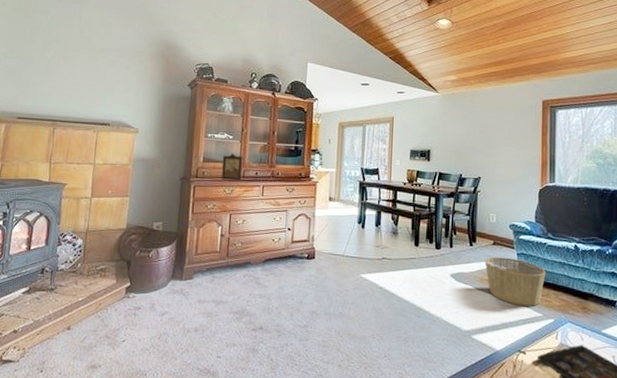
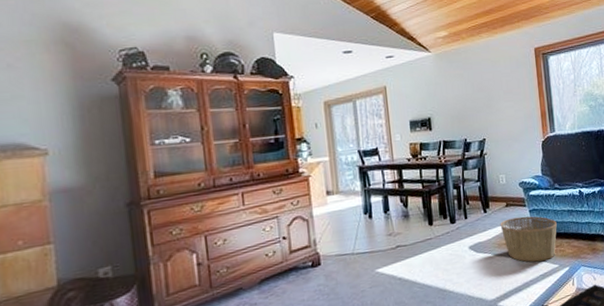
photo frame: present [221,153,243,181] -> none [180,159,213,195]

